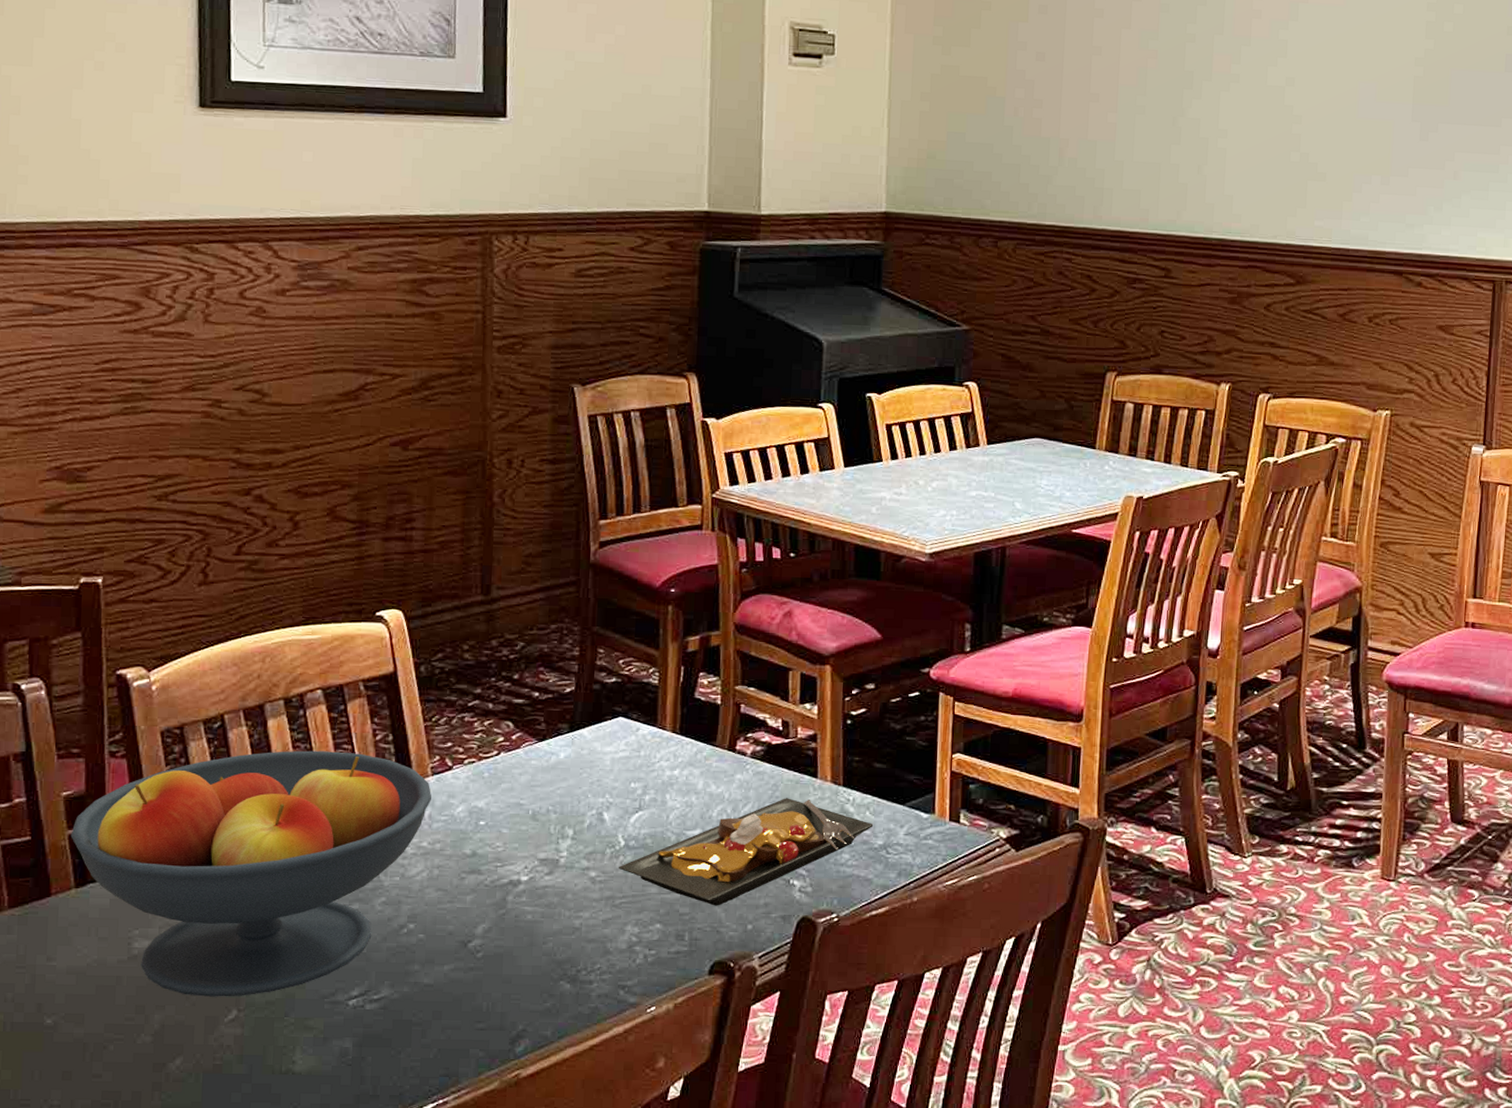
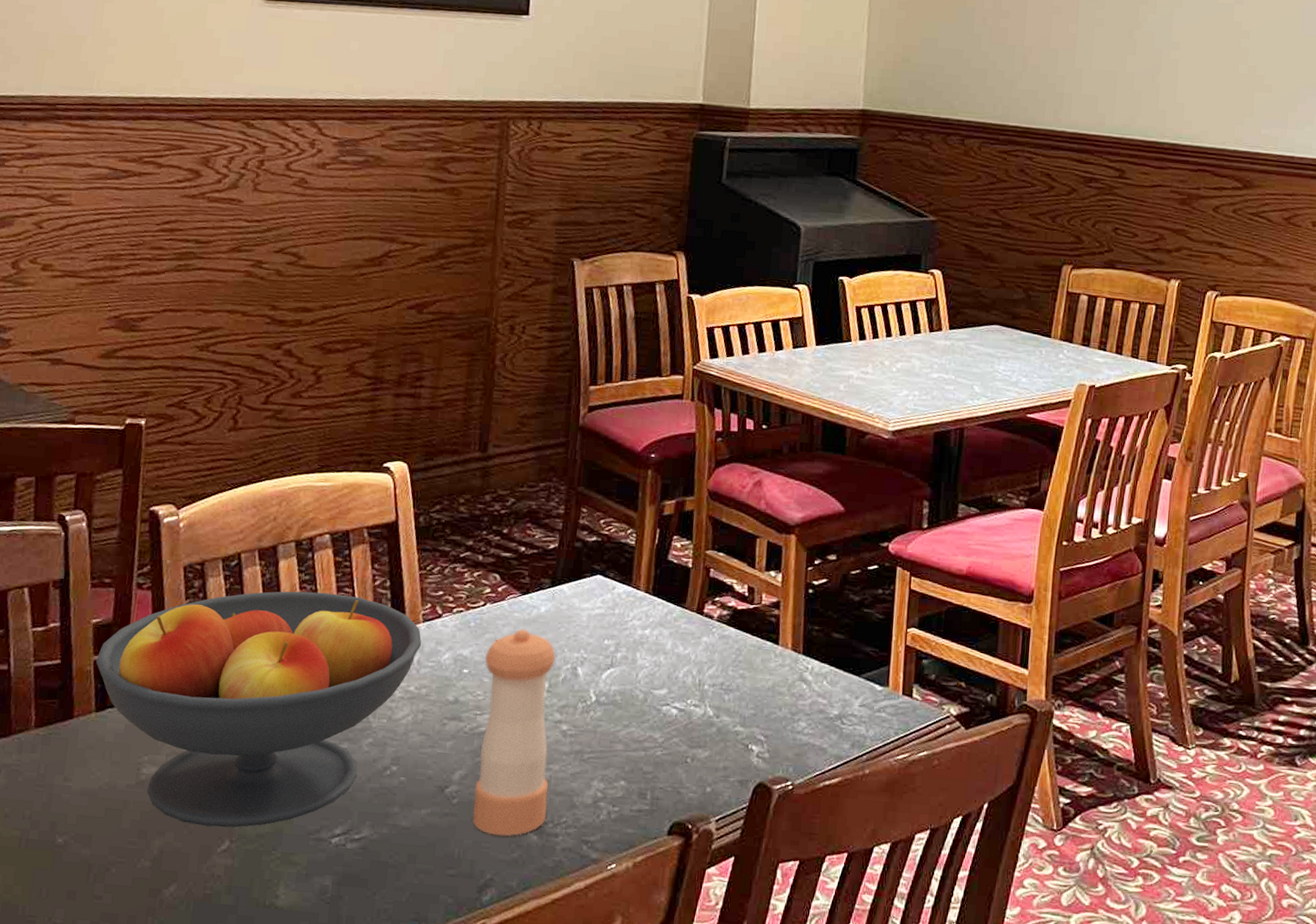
pepper shaker: none [499,776,580,987] -> present [472,629,556,837]
plate: present [619,798,874,906] -> none [589,663,830,767]

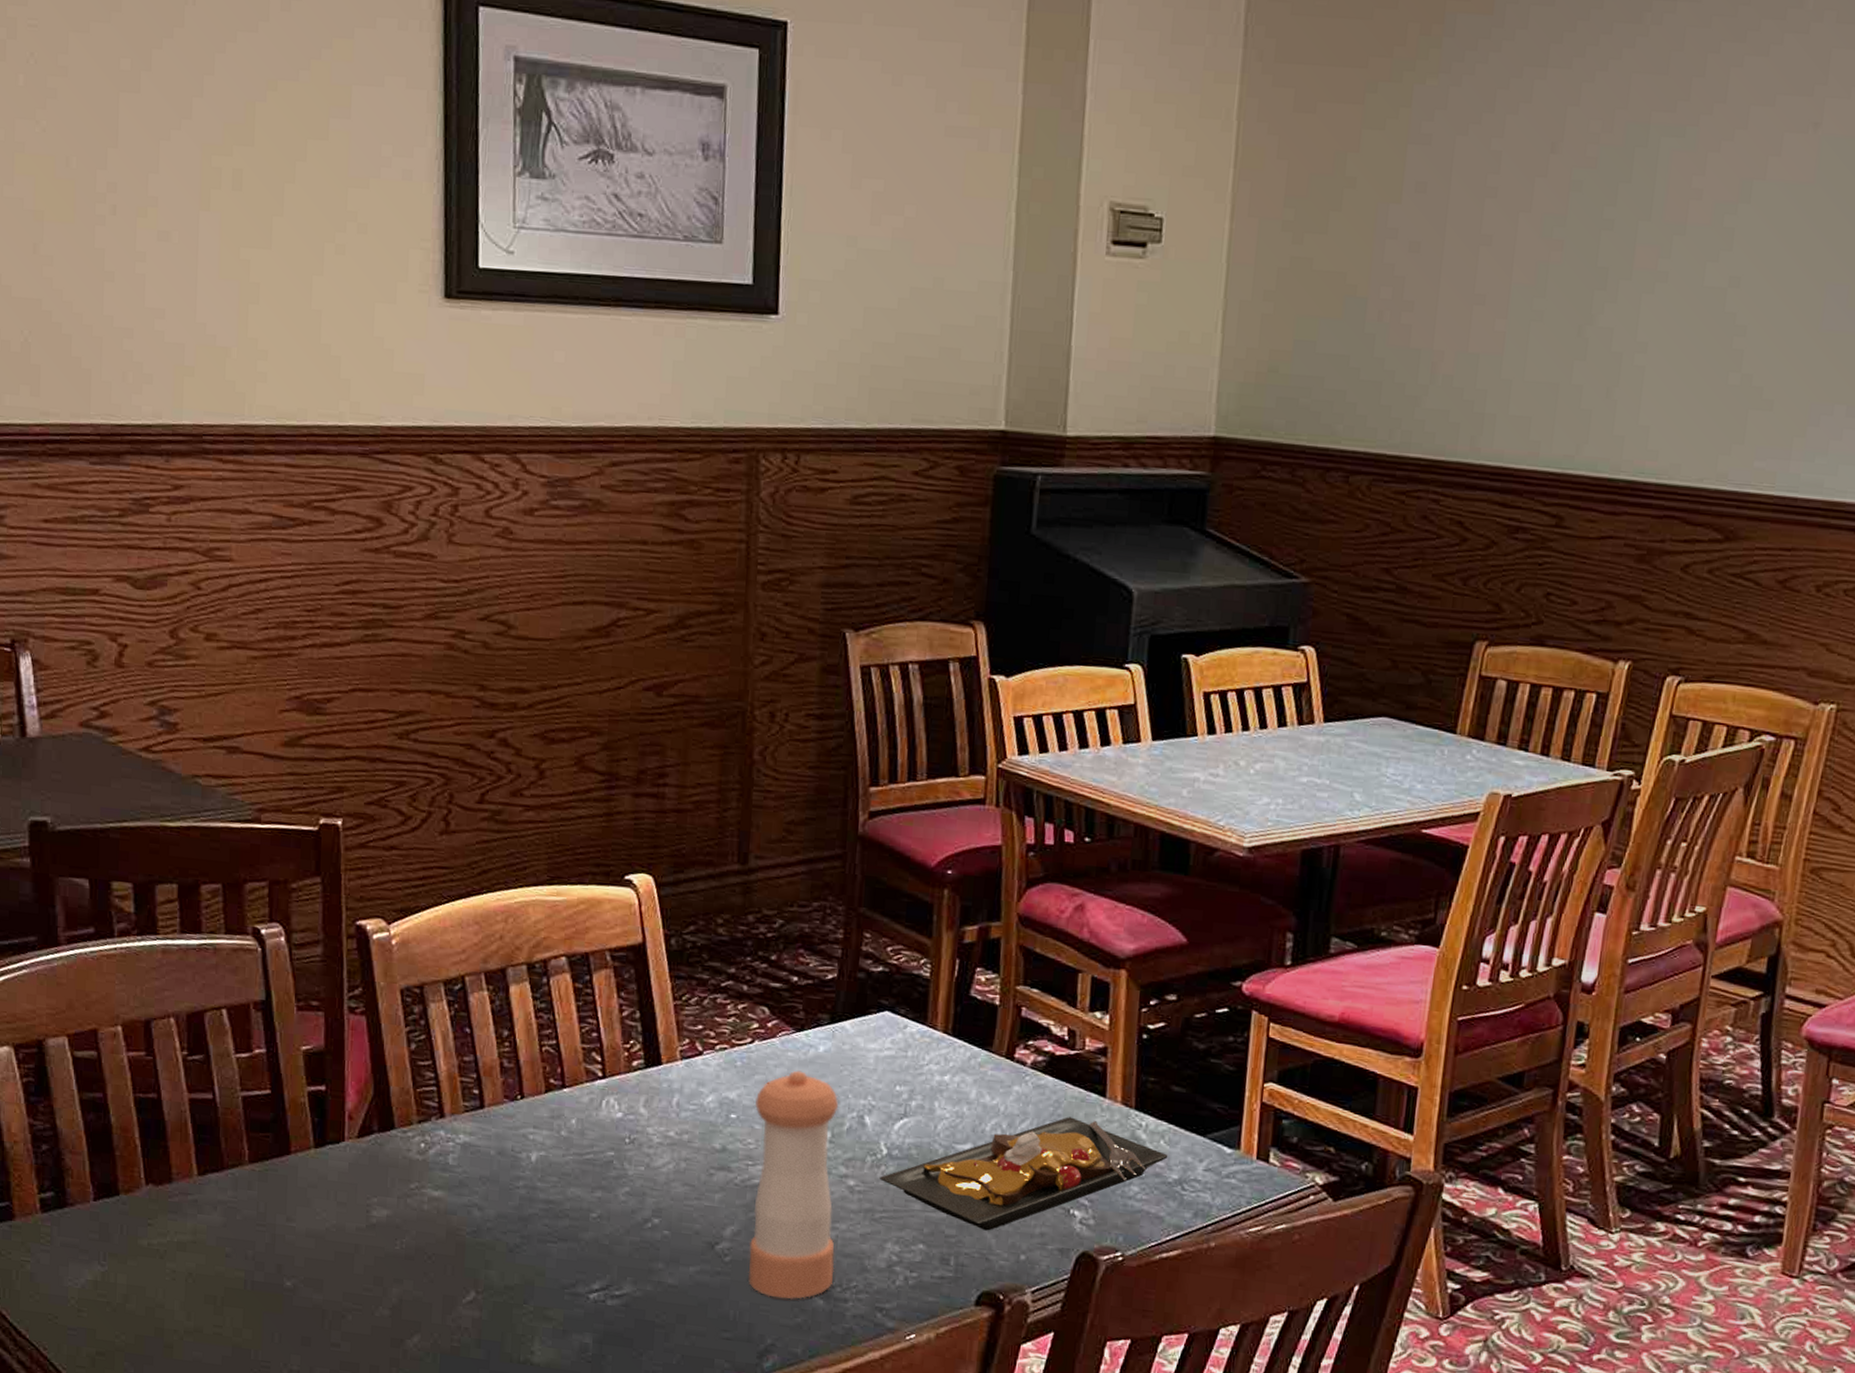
fruit bowl: present [96,591,422,828] -> none [310,1020,681,1278]
plate: none [589,663,830,767] -> present [880,1117,1169,1231]

